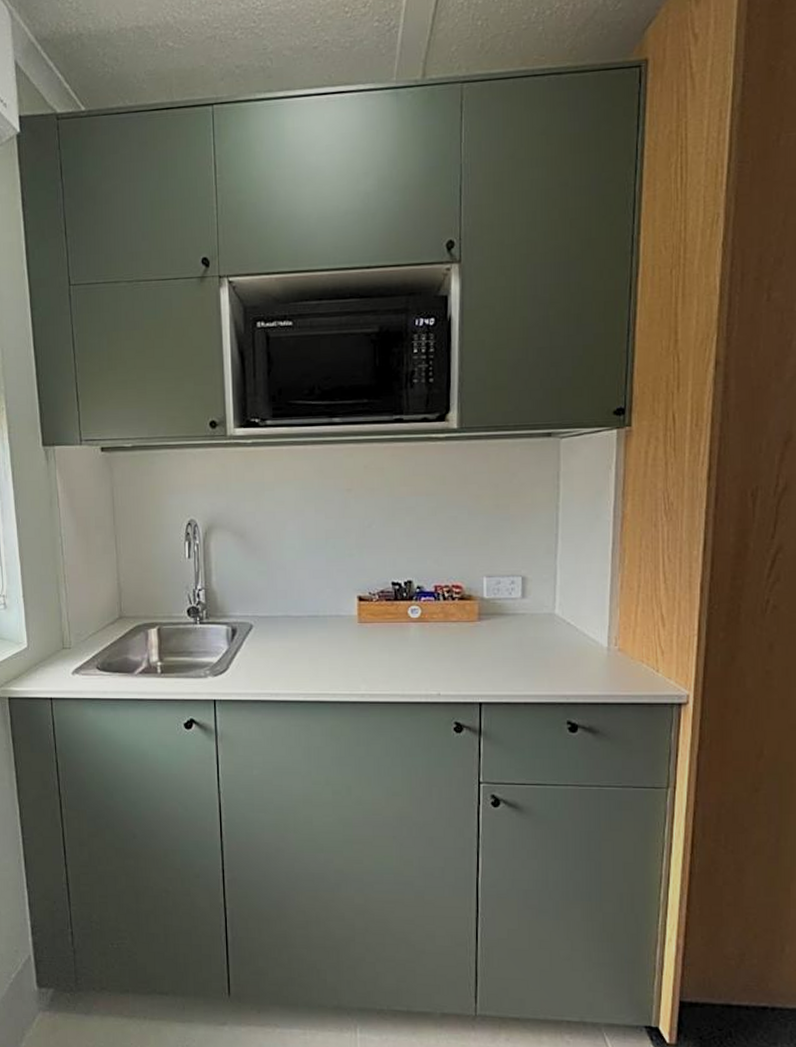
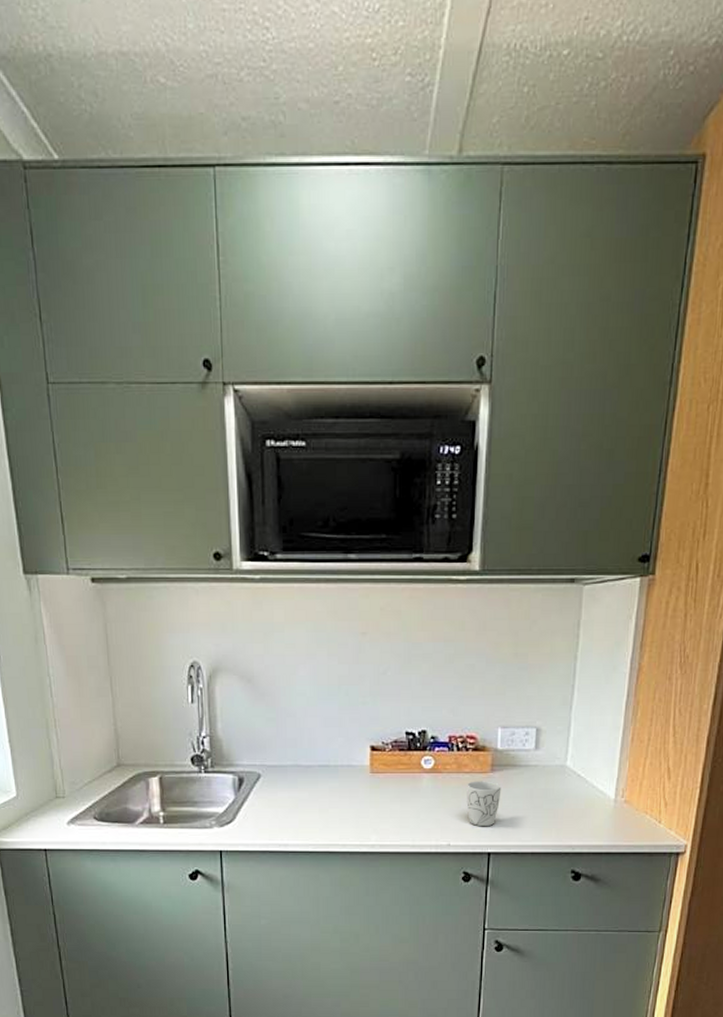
mug: none [455,630,490,676] -> present [466,781,502,827]

